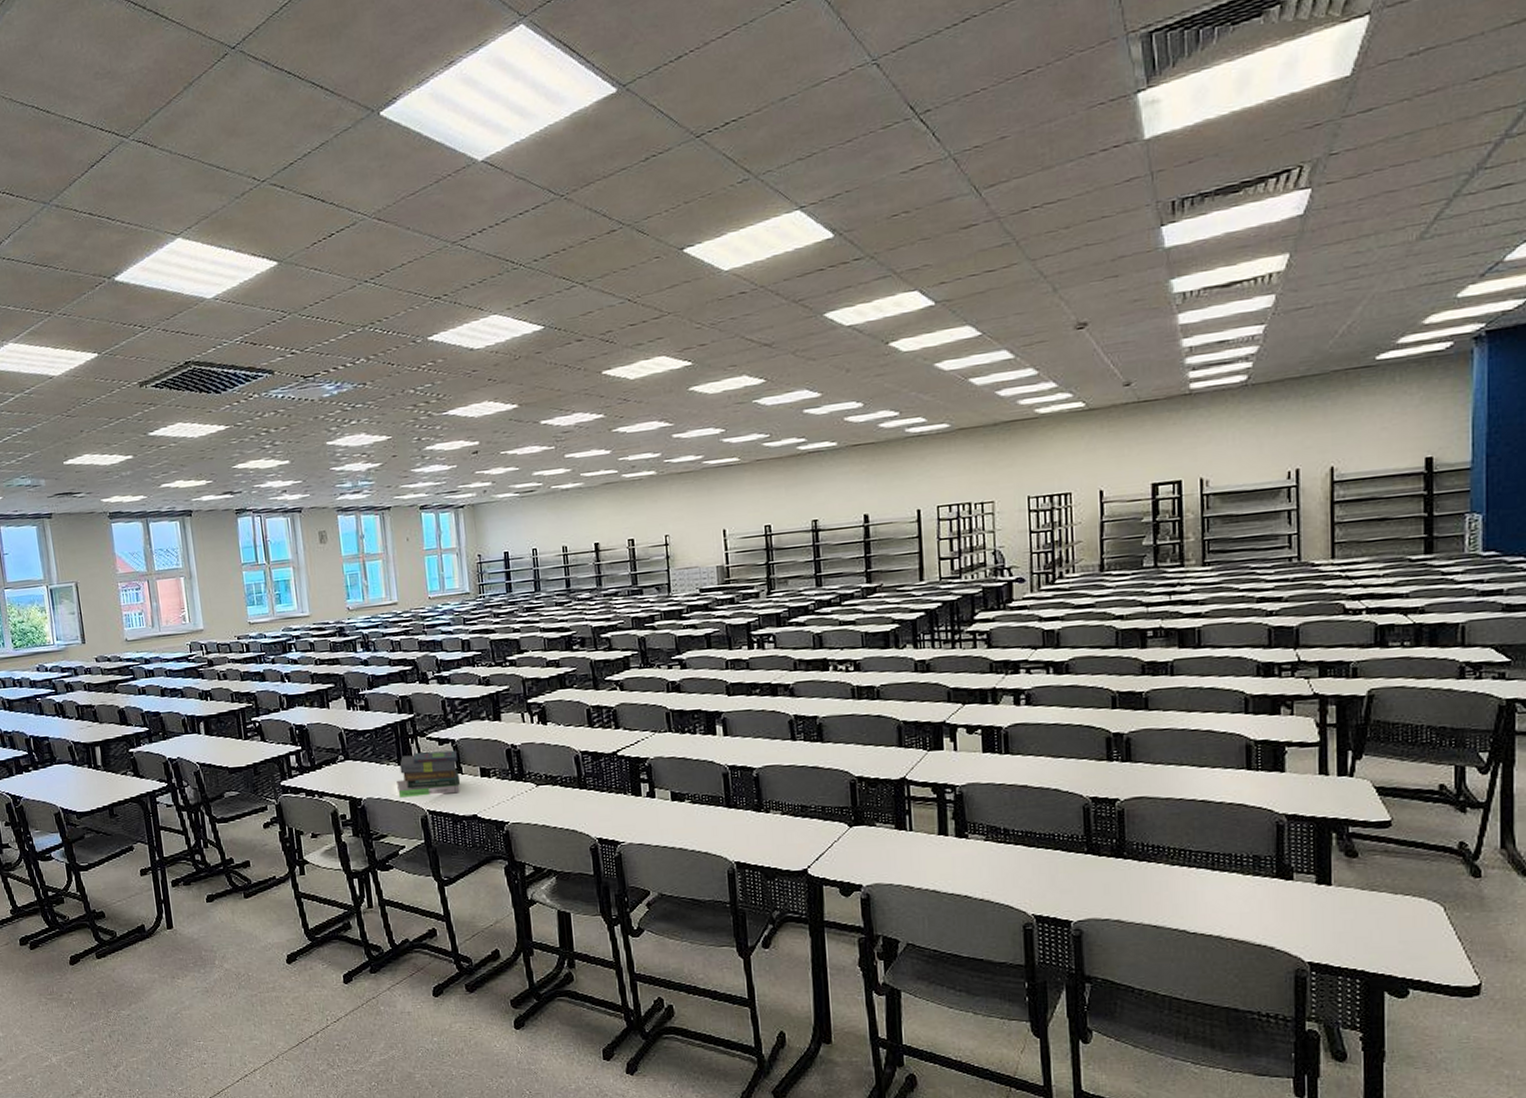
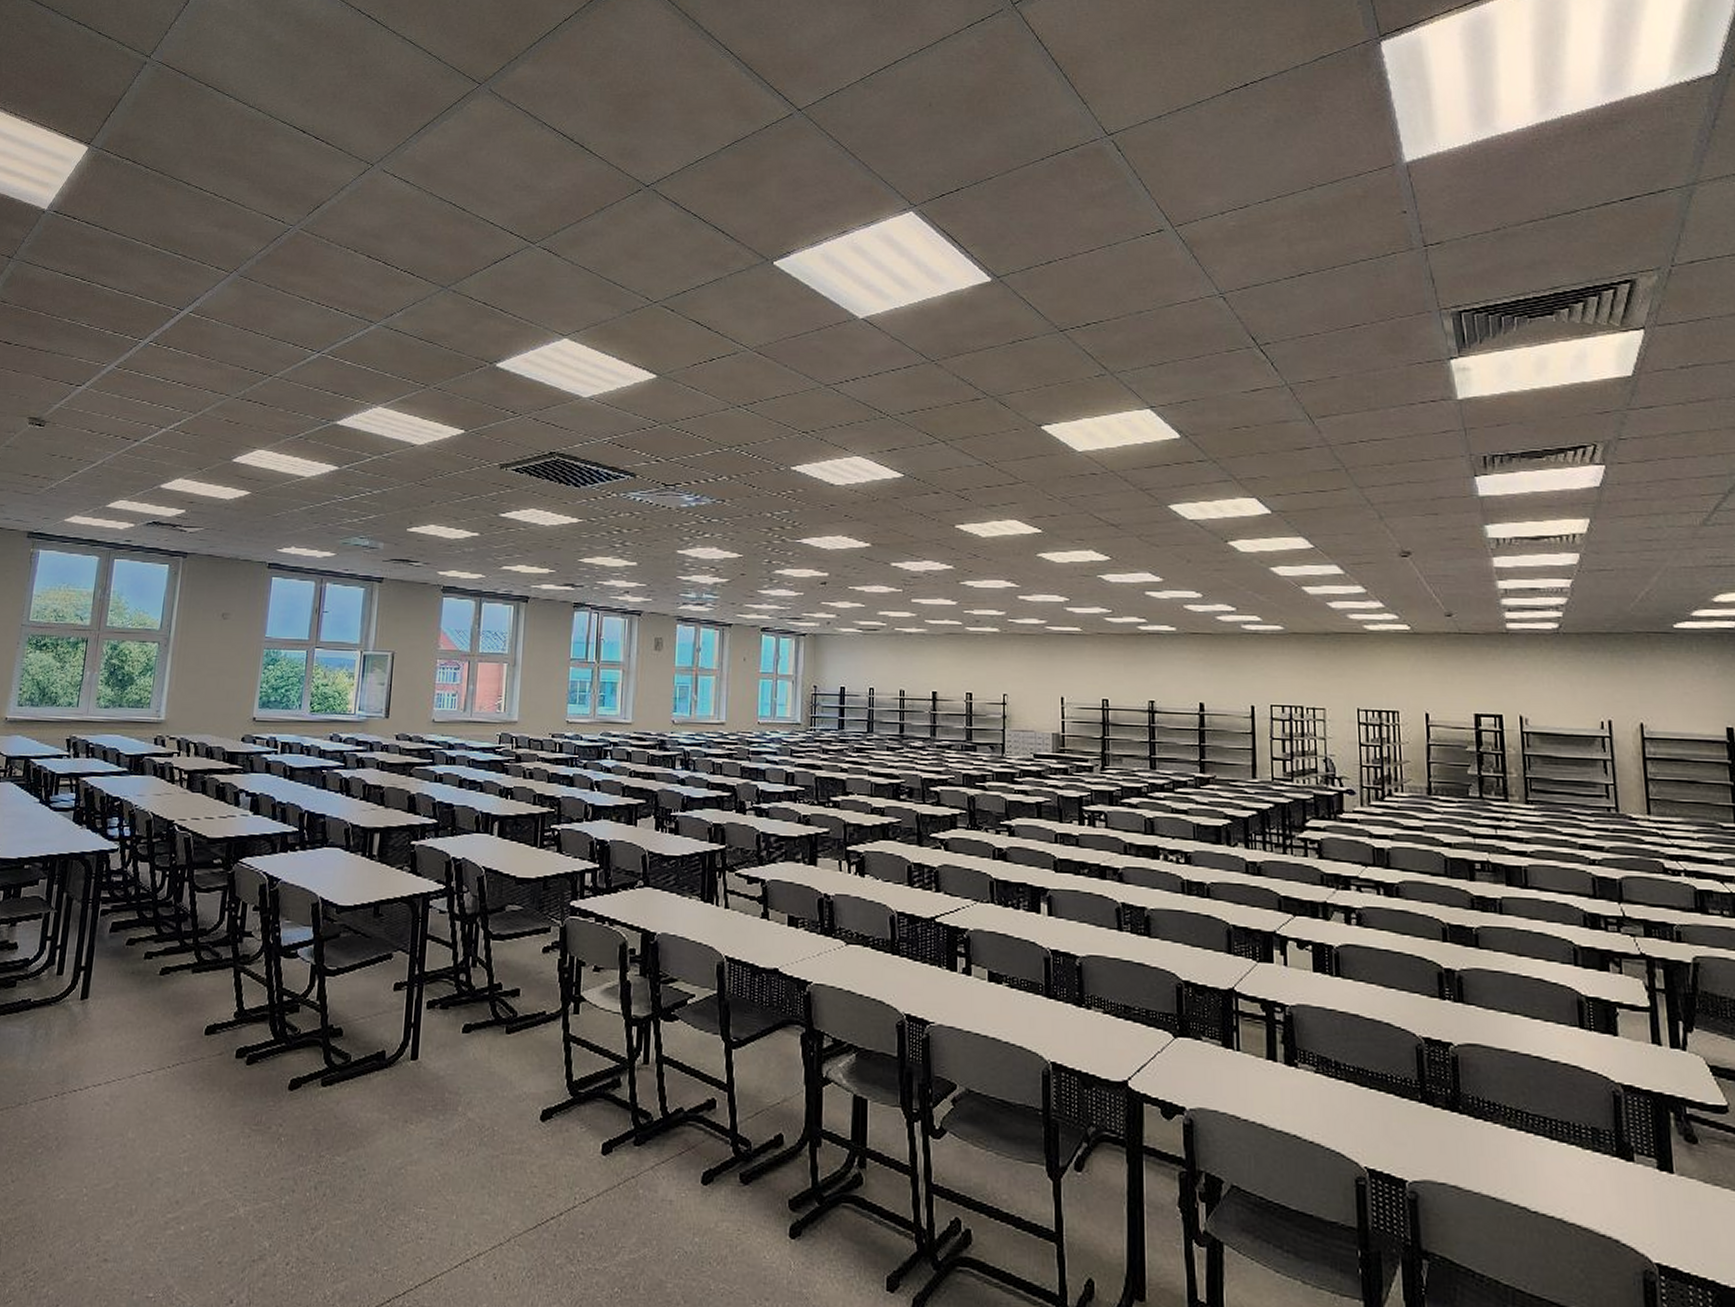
books: present [397,750,461,798] -> none [696,889,766,941]

